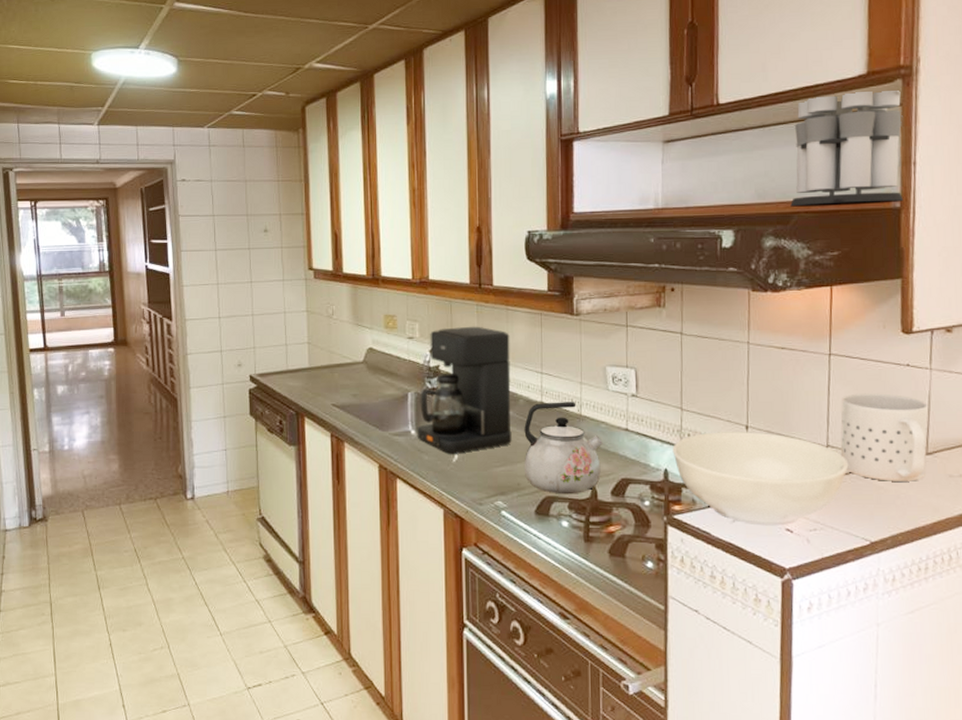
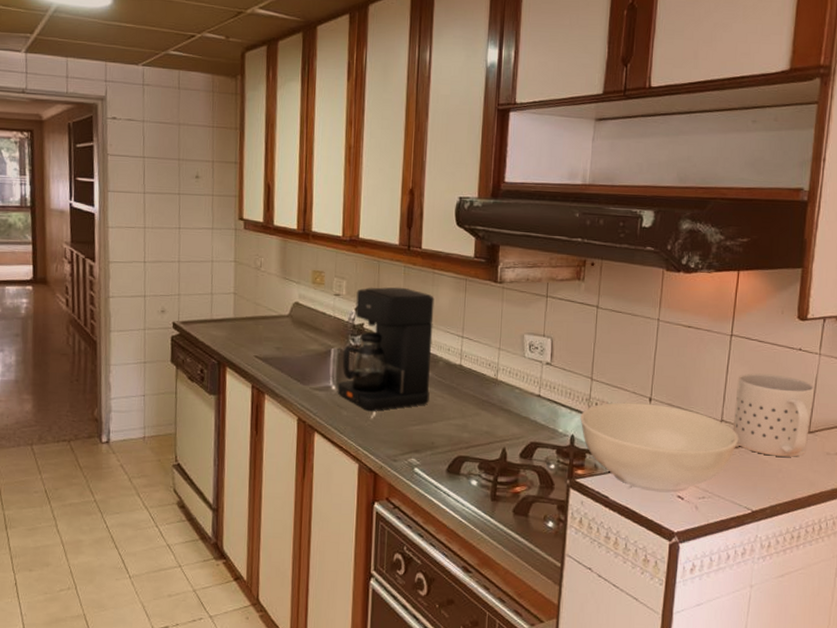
kettle: present [524,402,603,495] -> none [438,365,516,455]
spice rack: present [790,91,903,207] -> none [708,87,818,196]

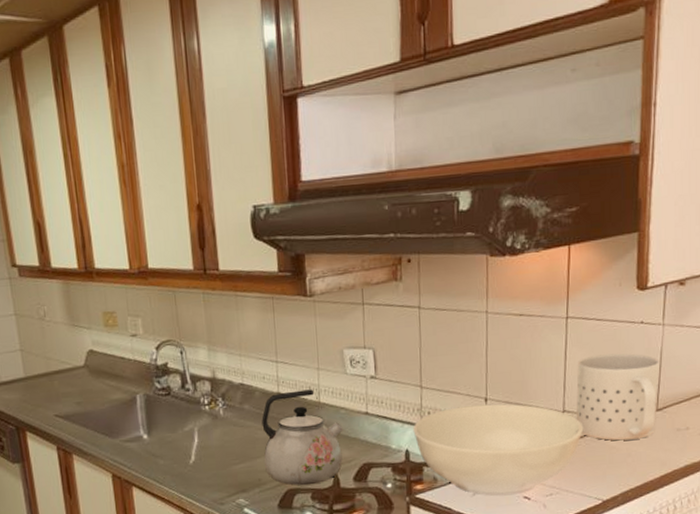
coffee maker: present [337,287,435,410] -> none [149,316,250,455]
kettle: none [438,365,516,455] -> present [261,389,343,486]

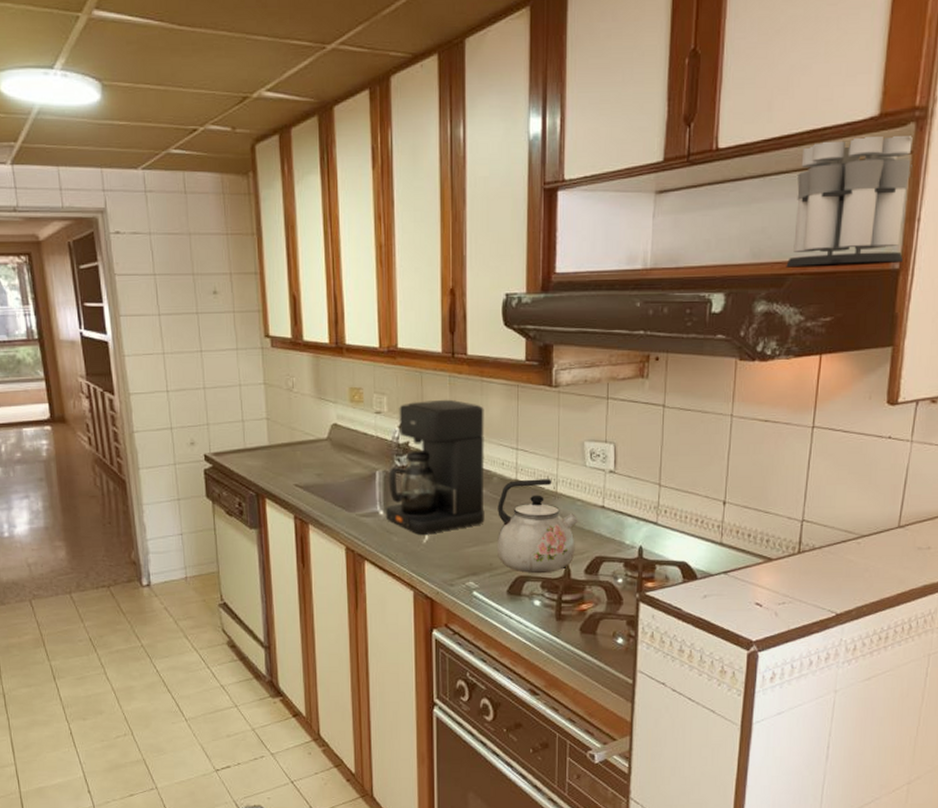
coffee maker: none [149,316,250,455] -> present [385,399,485,533]
bowl: present [413,403,584,496] -> none [648,507,822,601]
spice rack: none [529,21,645,161] -> present [786,136,913,268]
mug: present [576,353,661,441] -> none [815,466,906,555]

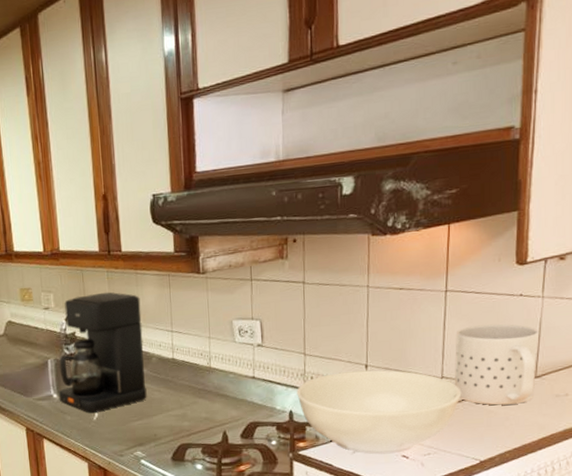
kettle: present [496,479,578,574] -> none [158,356,232,441]
bowl: none [648,507,822,601] -> present [297,370,462,455]
spice rack: present [786,136,913,268] -> none [410,15,526,148]
mug: none [815,466,906,555] -> present [454,324,540,406]

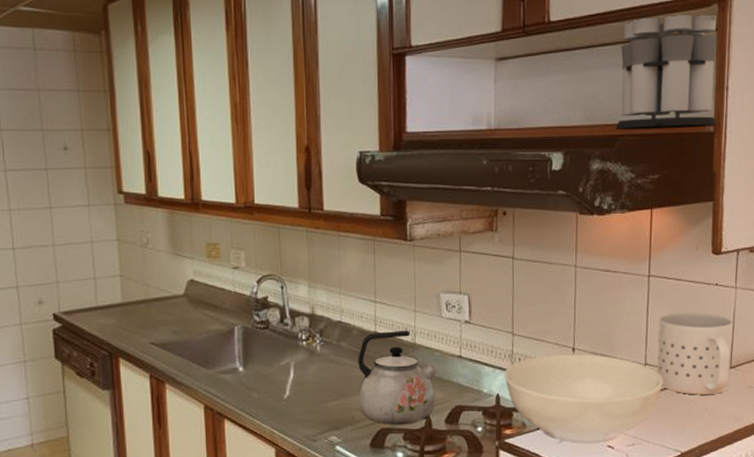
coffee maker: present [58,292,147,412] -> none [244,253,345,389]
kettle: none [158,356,232,441] -> present [358,330,437,426]
spice rack: none [410,15,526,148] -> present [616,15,718,130]

